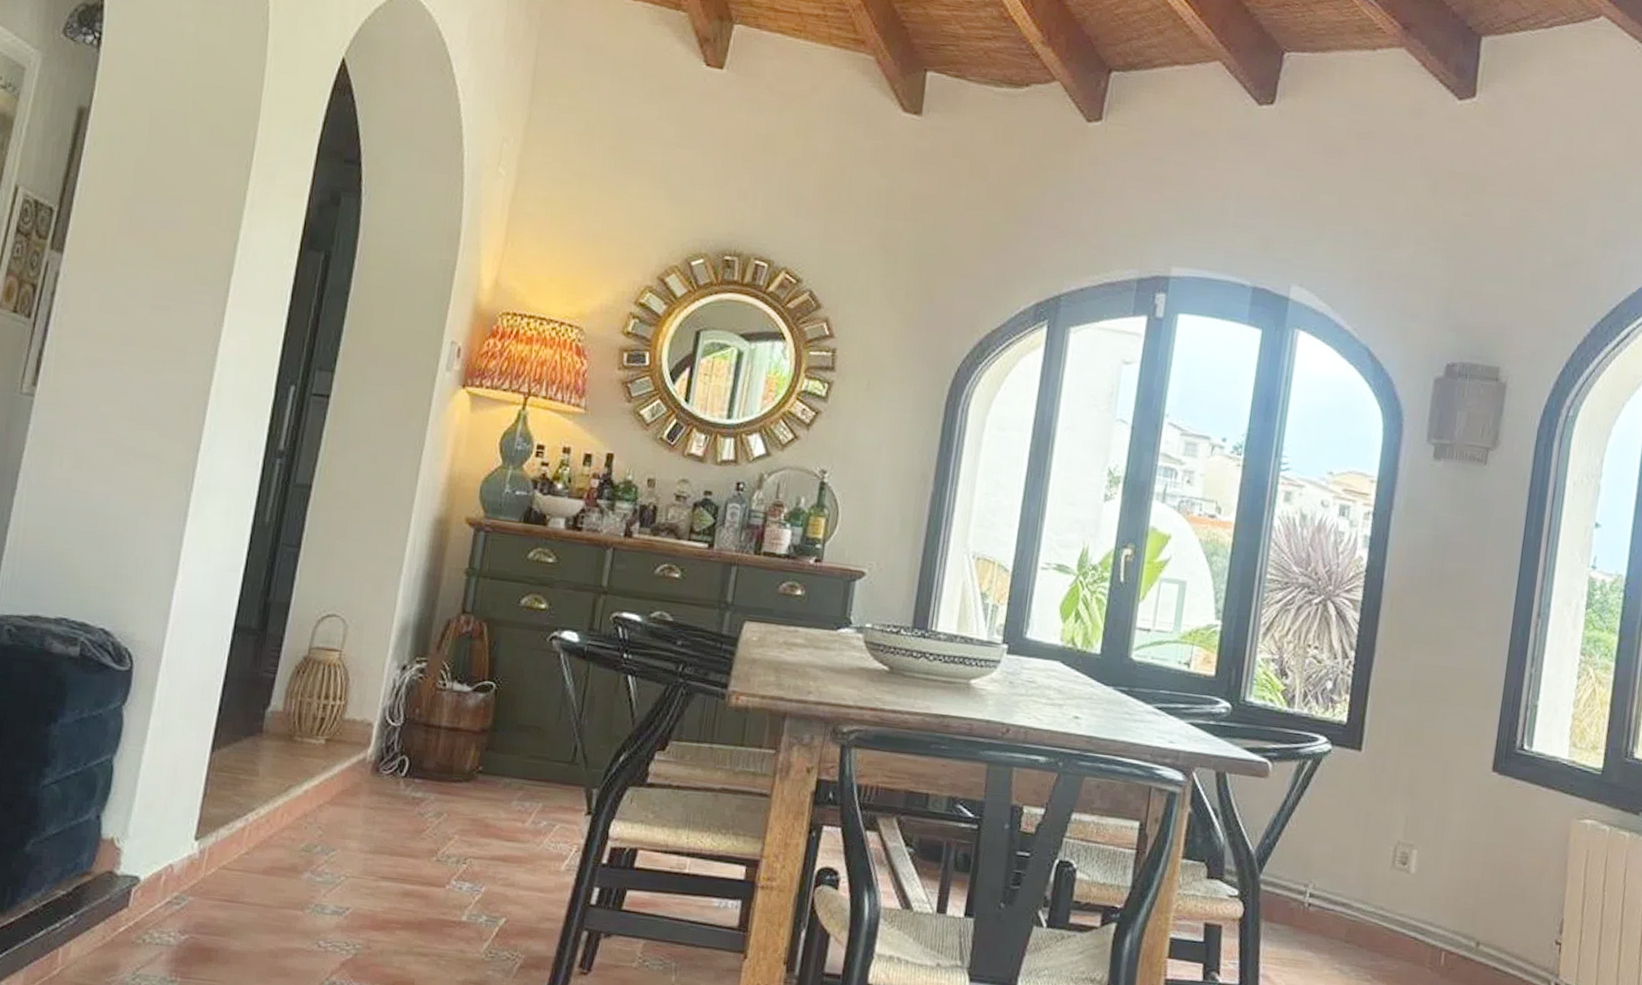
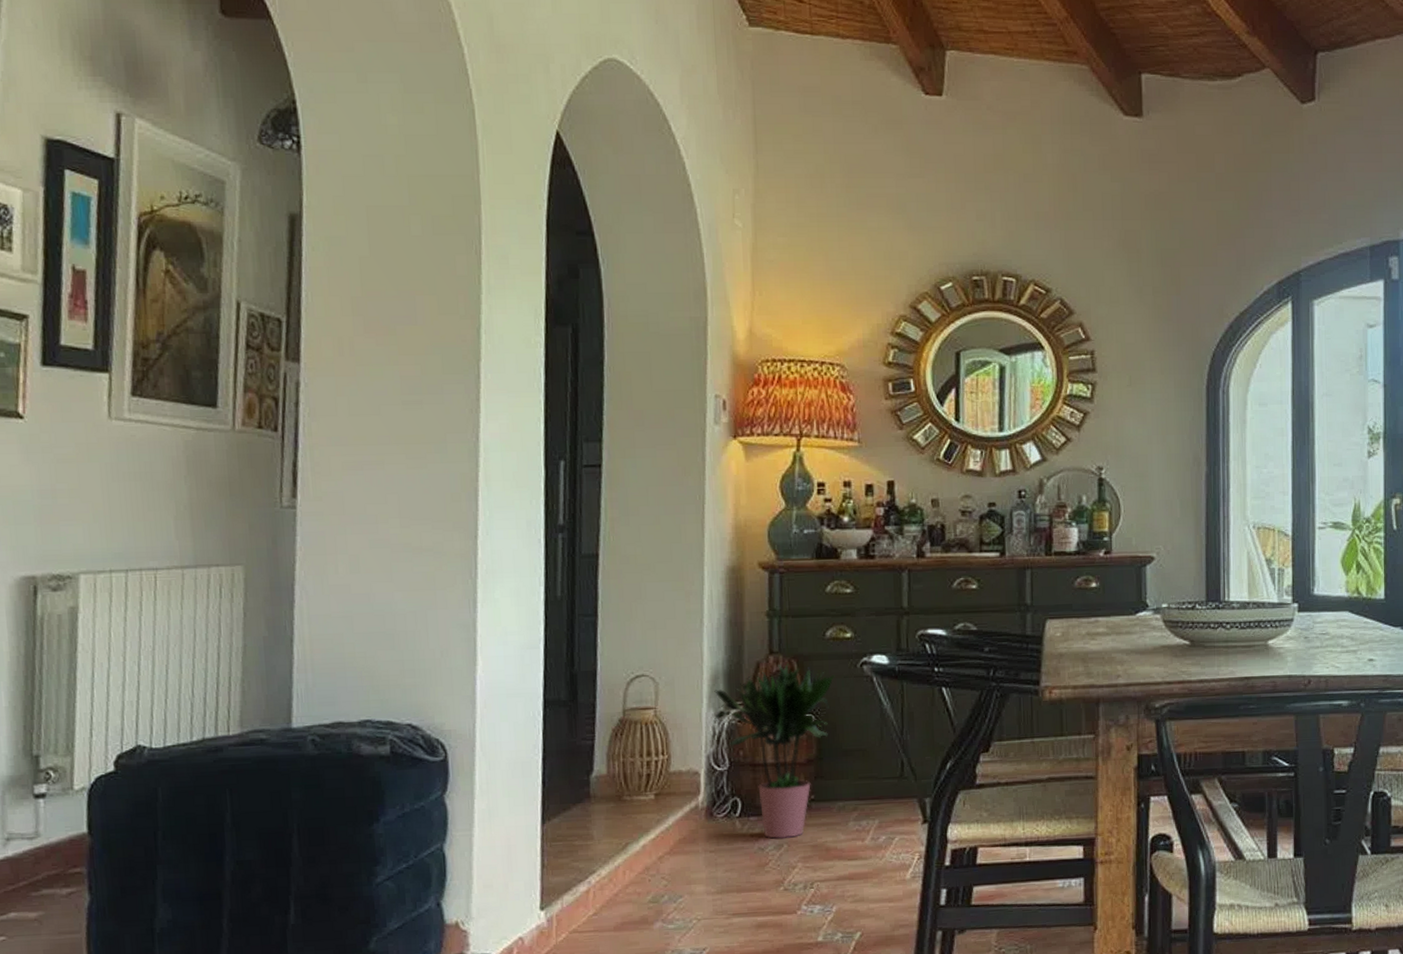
potted plant: none [395,625,523,808] -> present [713,663,835,839]

